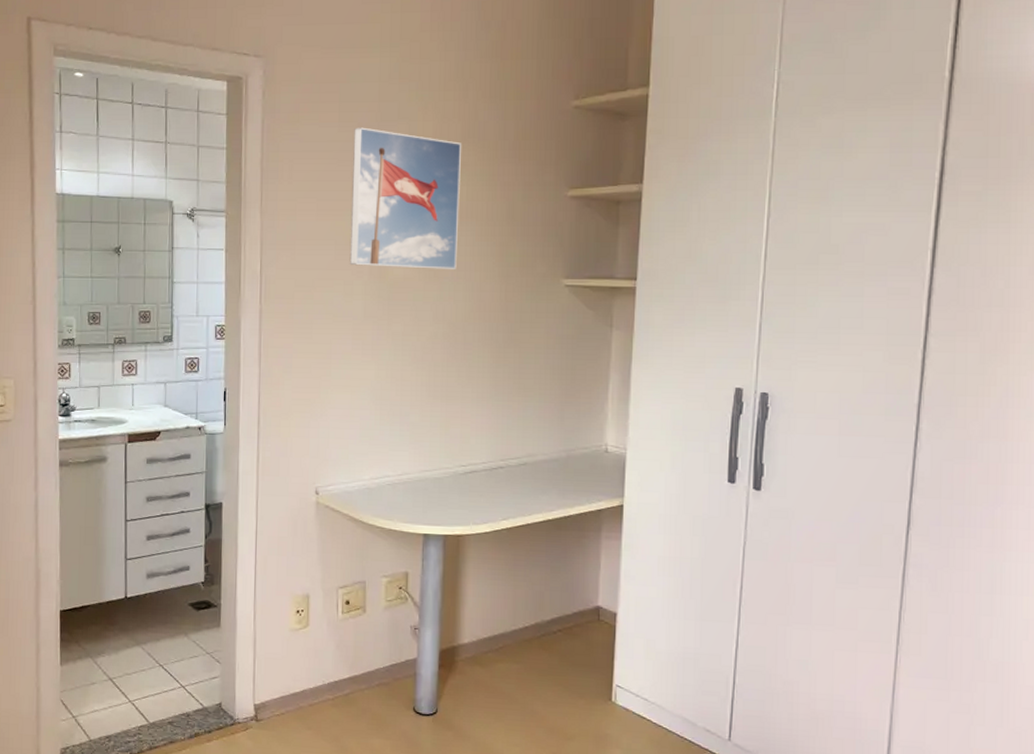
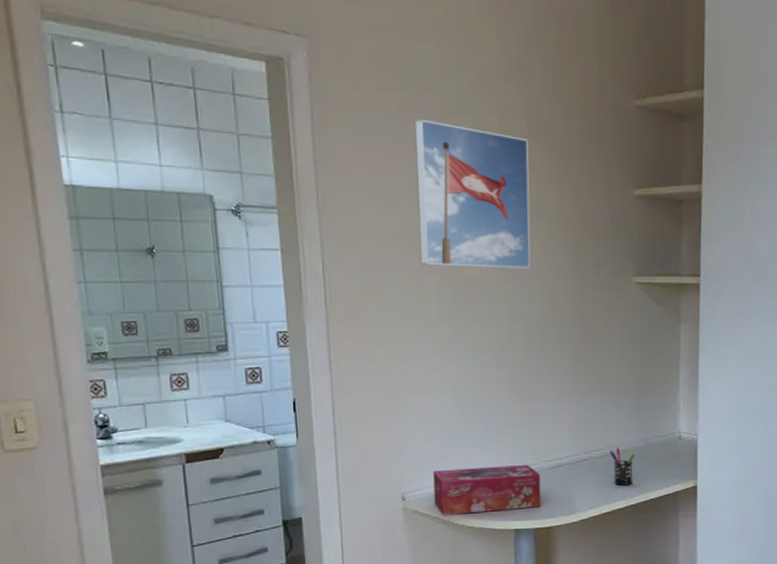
tissue box: none [346,466,454,514] -> present [433,464,541,515]
pen holder: none [528,457,555,498] -> present [610,447,635,486]

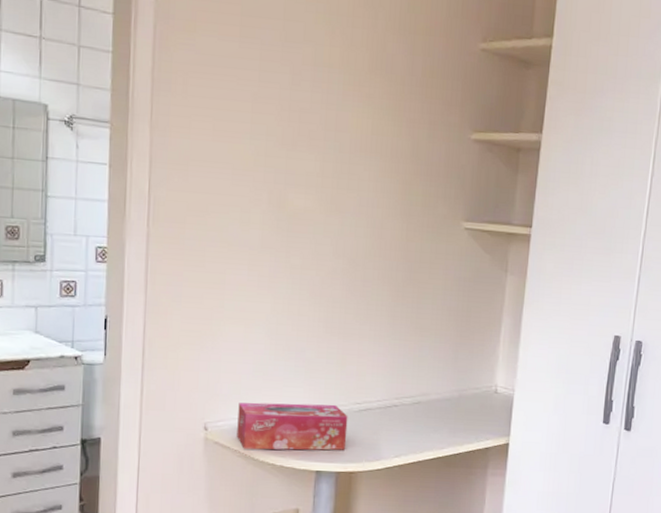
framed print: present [414,119,531,268] -> none [247,45,369,204]
pen holder: present [610,447,635,486] -> none [421,396,448,437]

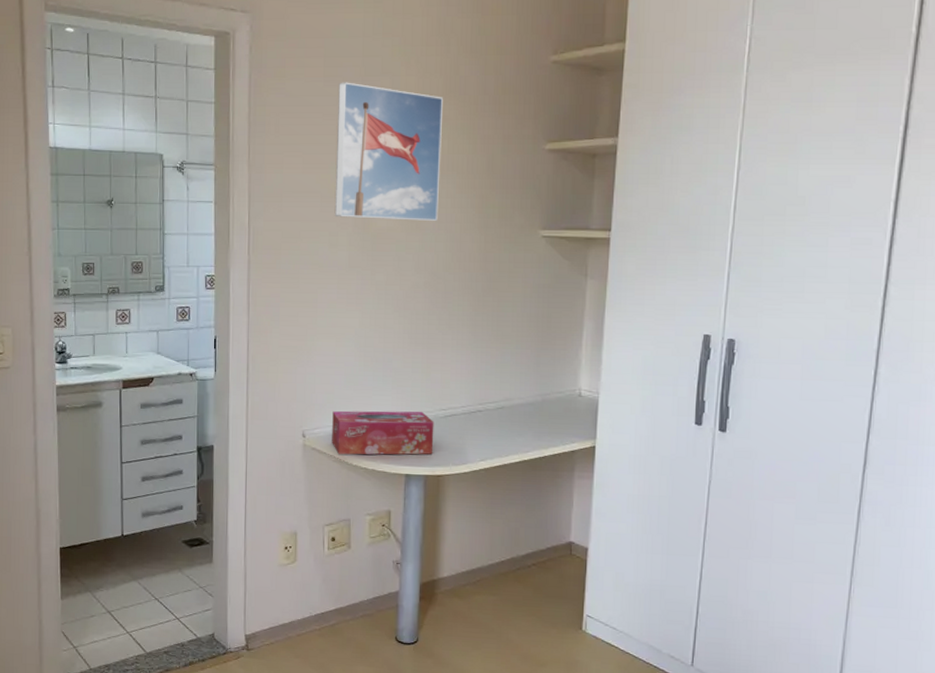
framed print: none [247,45,369,204] -> present [334,82,444,221]

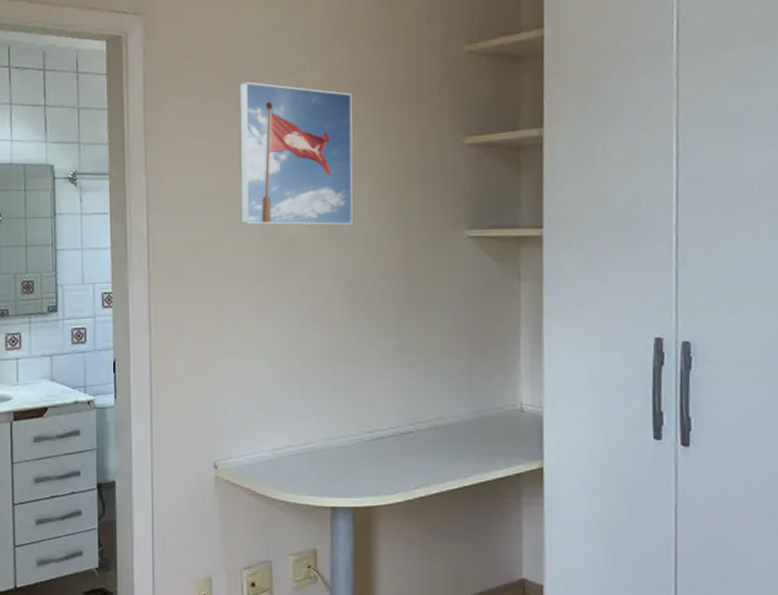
tissue box: present [332,410,434,455] -> none [247,434,361,487]

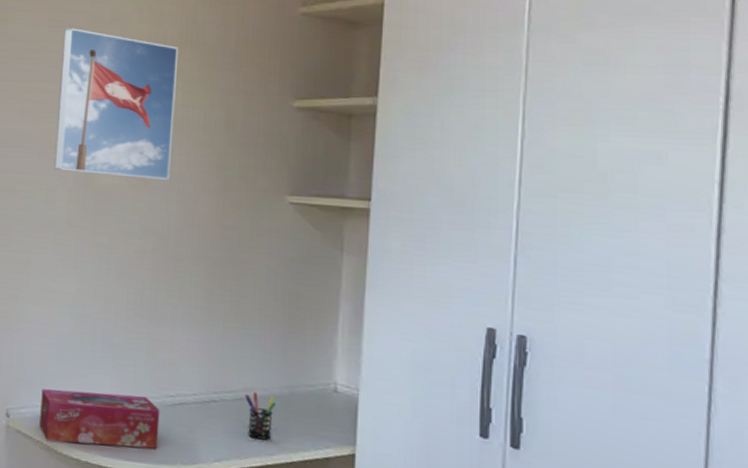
tissue box: none [247,434,361,487] -> present [39,389,160,449]
pen holder: none [439,419,468,464] -> present [245,392,276,440]

